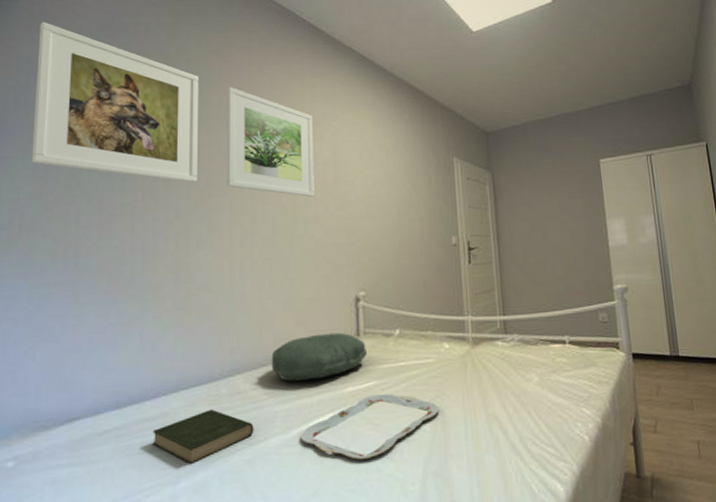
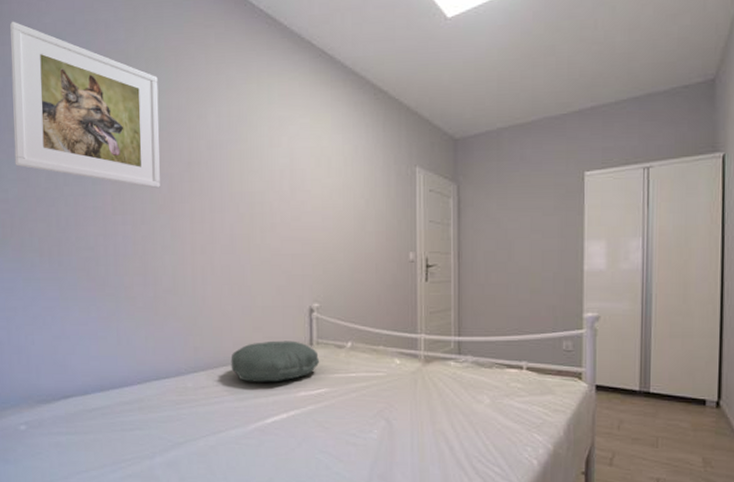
book: present [152,409,254,465] -> none [131,399,216,444]
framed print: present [226,86,314,197] -> none [184,88,271,206]
serving tray: present [300,394,439,460] -> none [257,401,387,458]

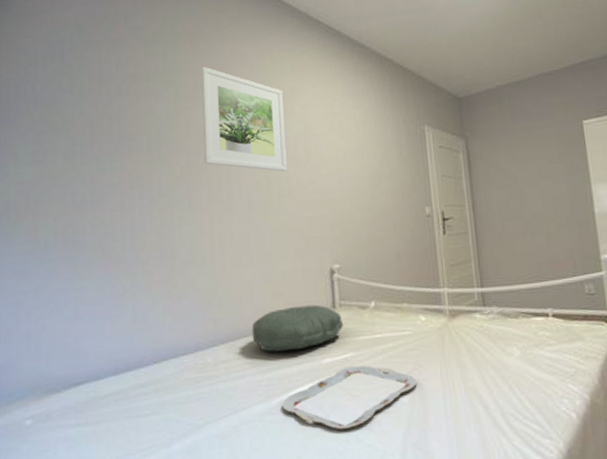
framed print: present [10,21,160,189] -> none [32,16,177,162]
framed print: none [184,88,271,206] -> present [200,66,287,171]
serving tray: none [257,401,387,458] -> present [282,365,417,430]

